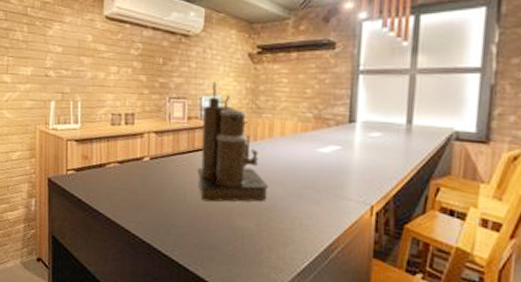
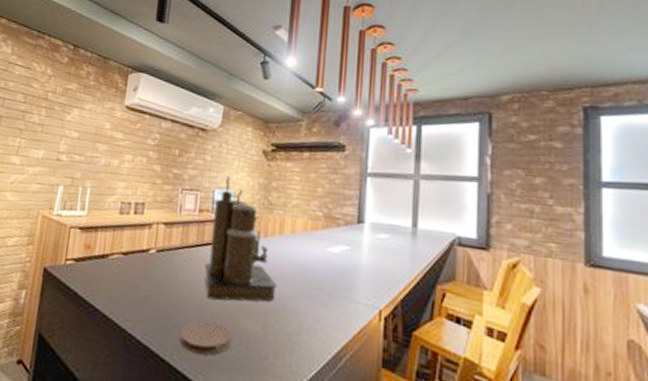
coaster: none [179,220,227,251] -> present [180,320,232,355]

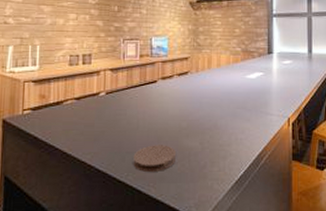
coffee maker: present [204,175,278,302] -> none [148,24,210,128]

